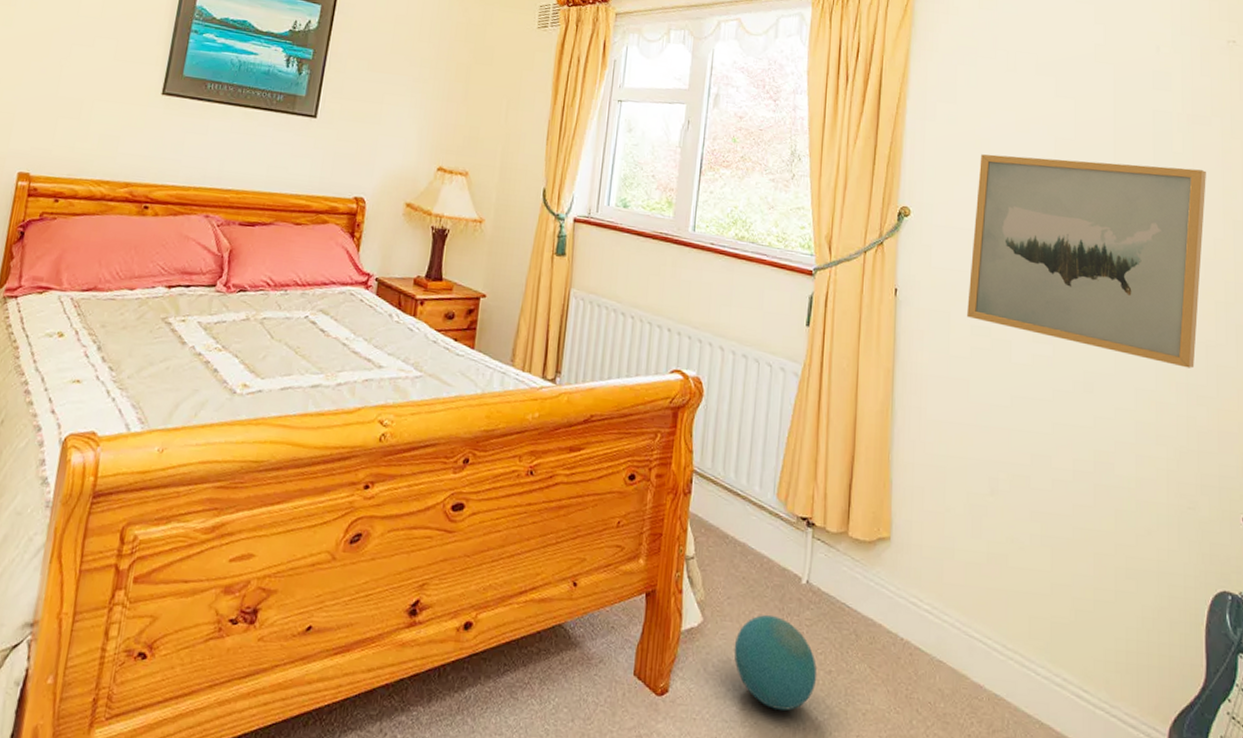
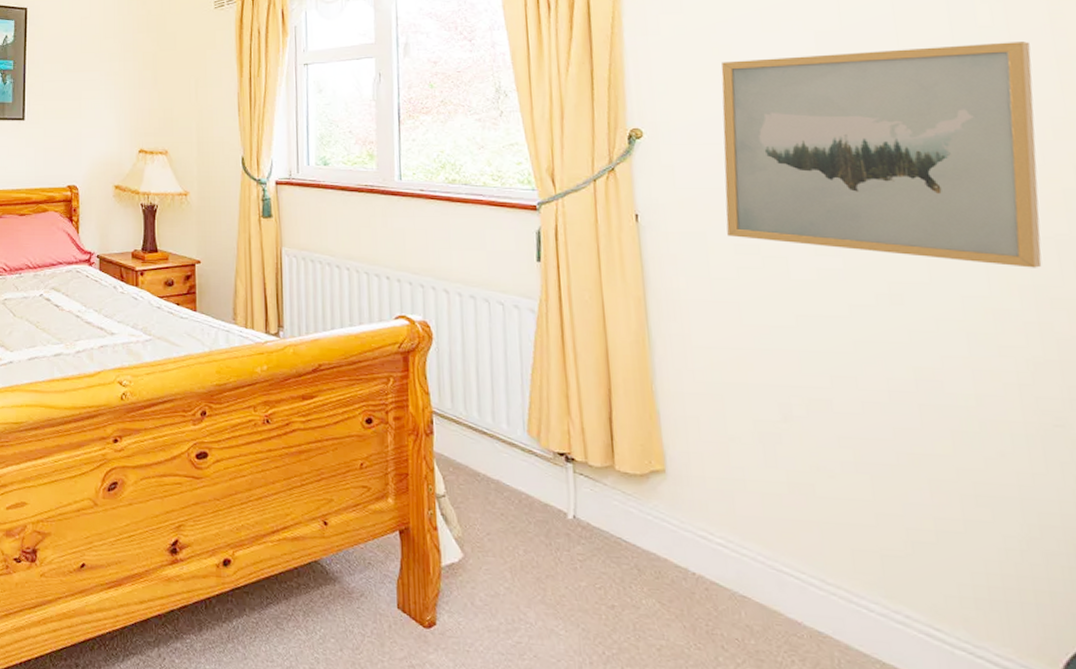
ball: present [734,614,817,711] -> none [500,550,599,645]

